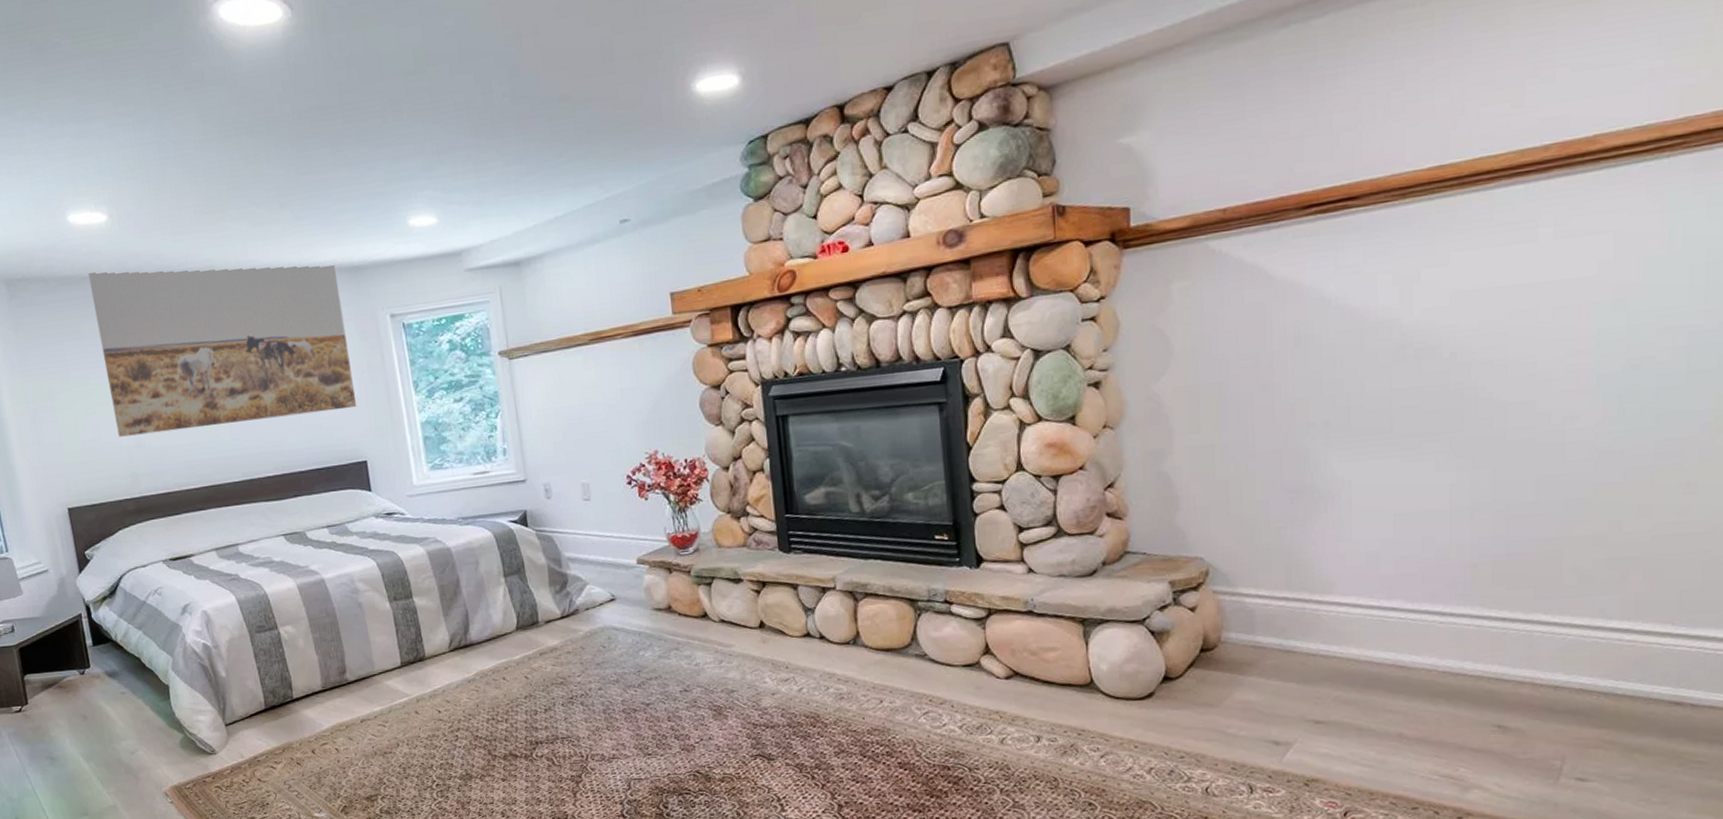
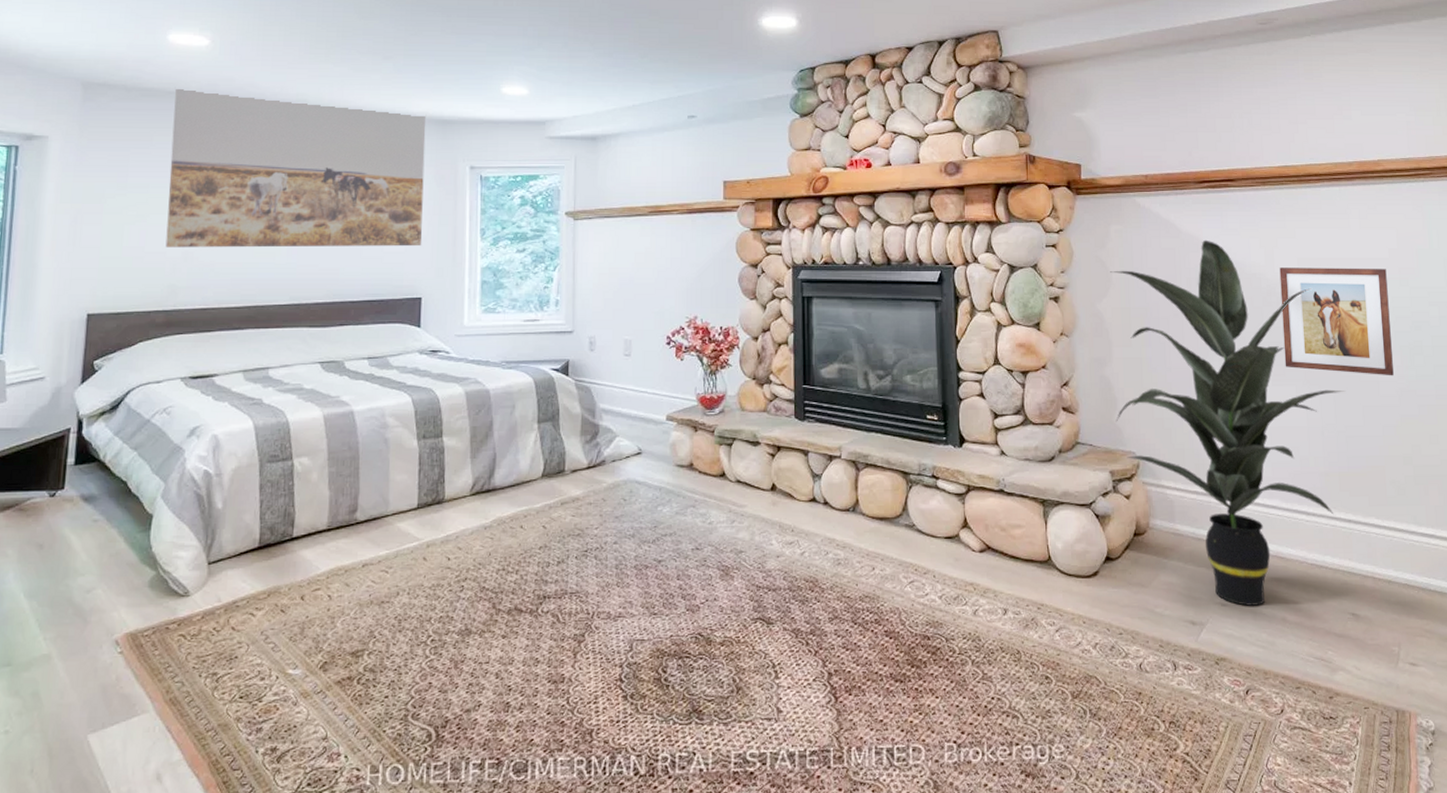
indoor plant: none [1171,284,1510,722] -> present [1110,239,1345,606]
wall art: none [1421,291,1592,438] -> present [1279,268,1394,376]

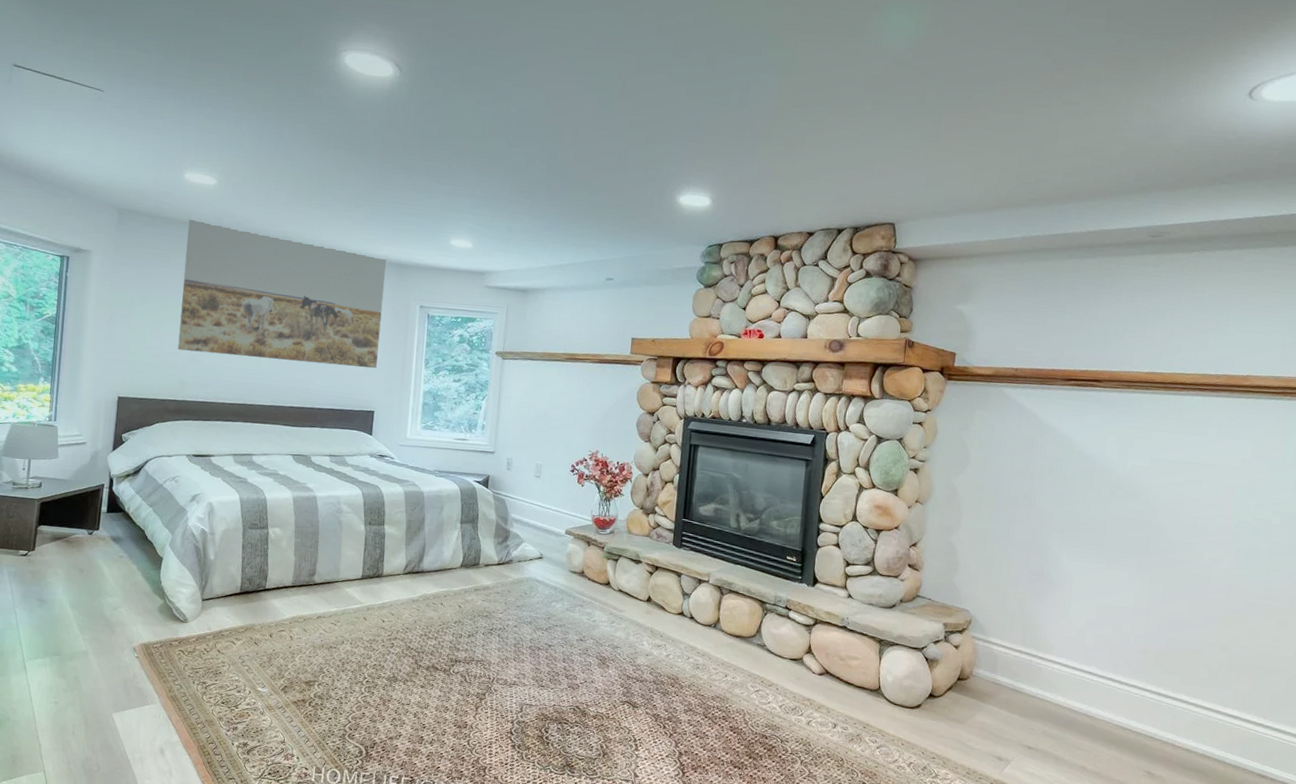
indoor plant: present [1110,239,1345,606] -> none [955,432,1175,753]
wall art: present [1279,268,1394,376] -> none [1121,465,1236,574]

